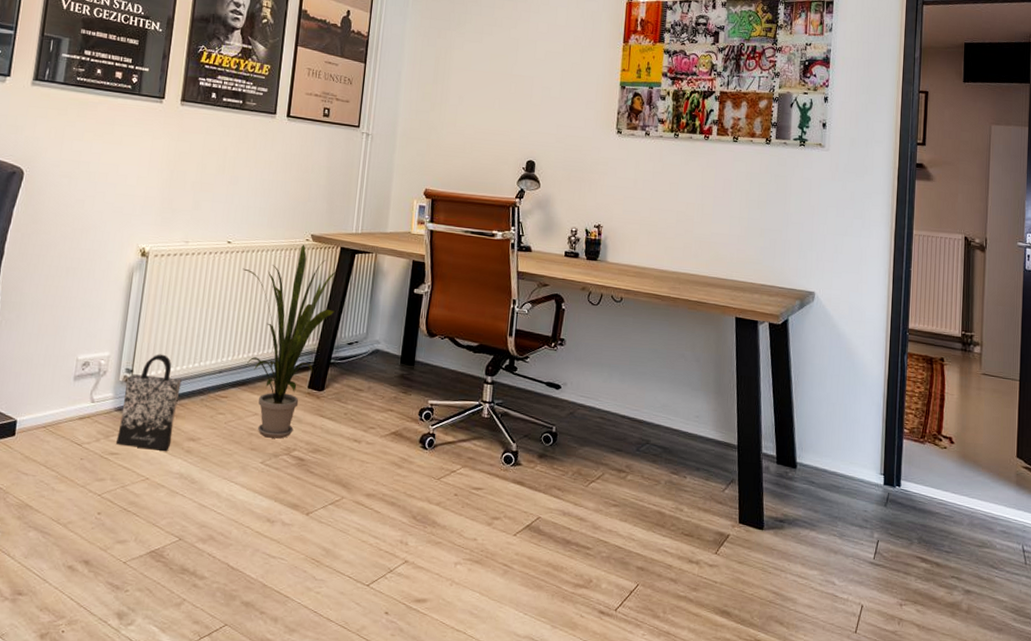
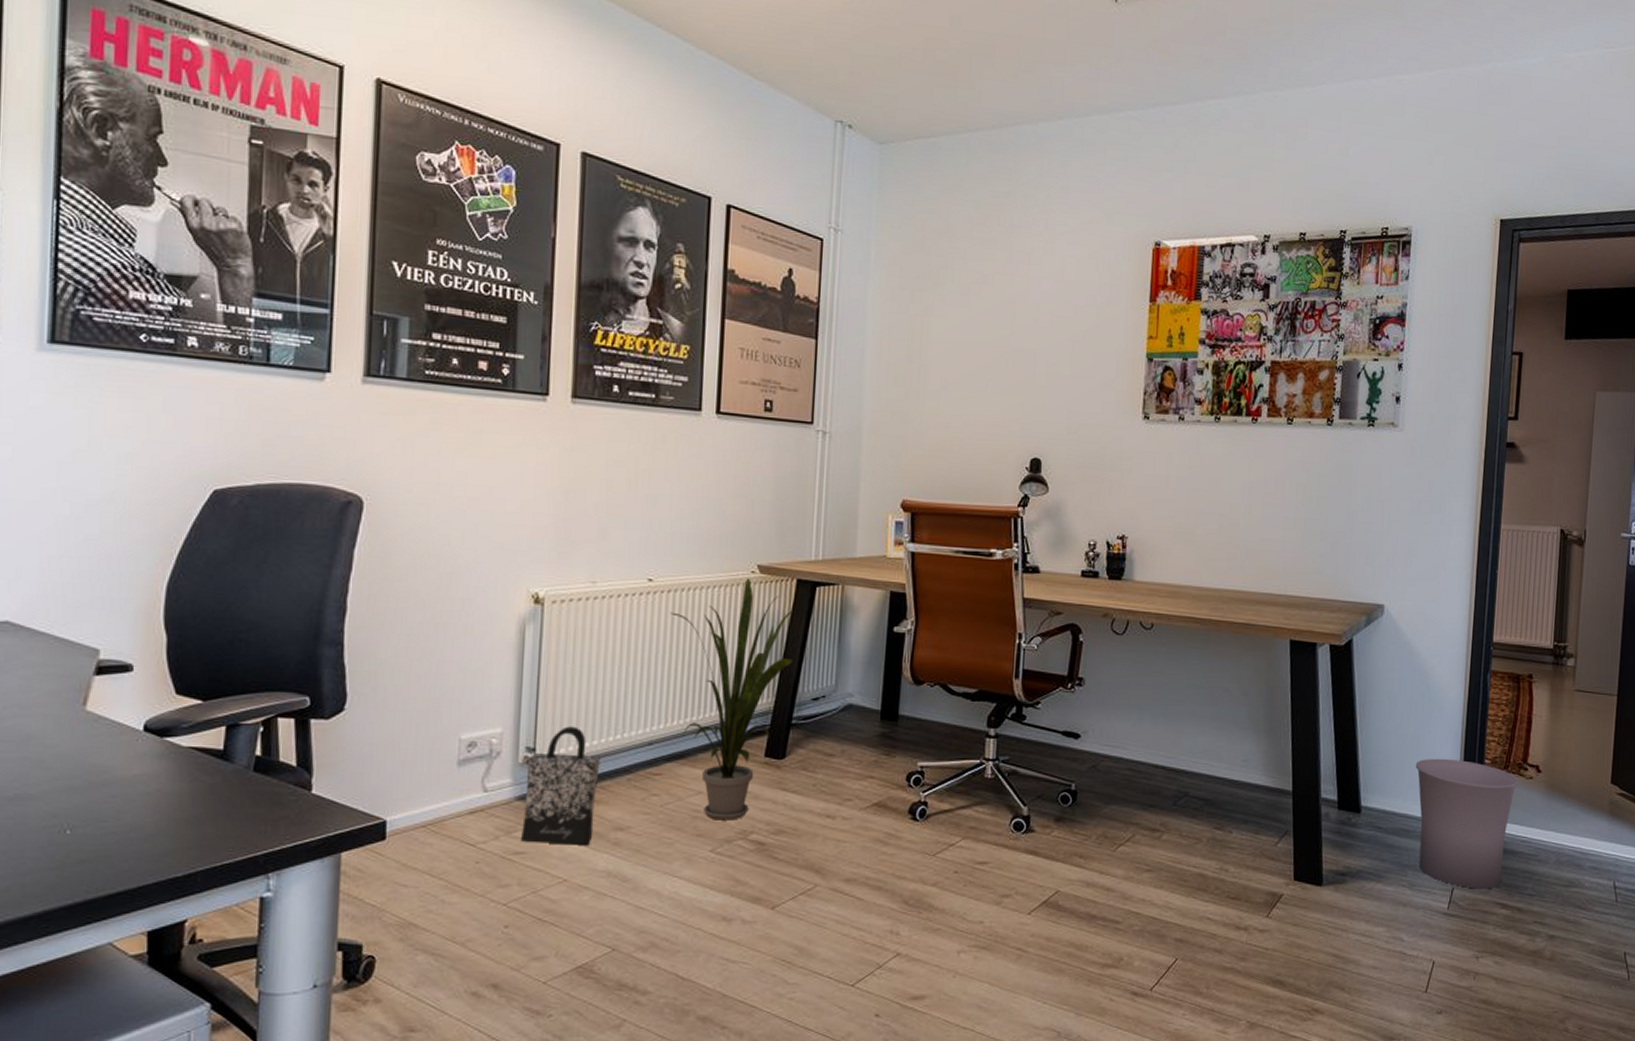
waste bin: none [843,425,934,544] -> present [1415,758,1519,889]

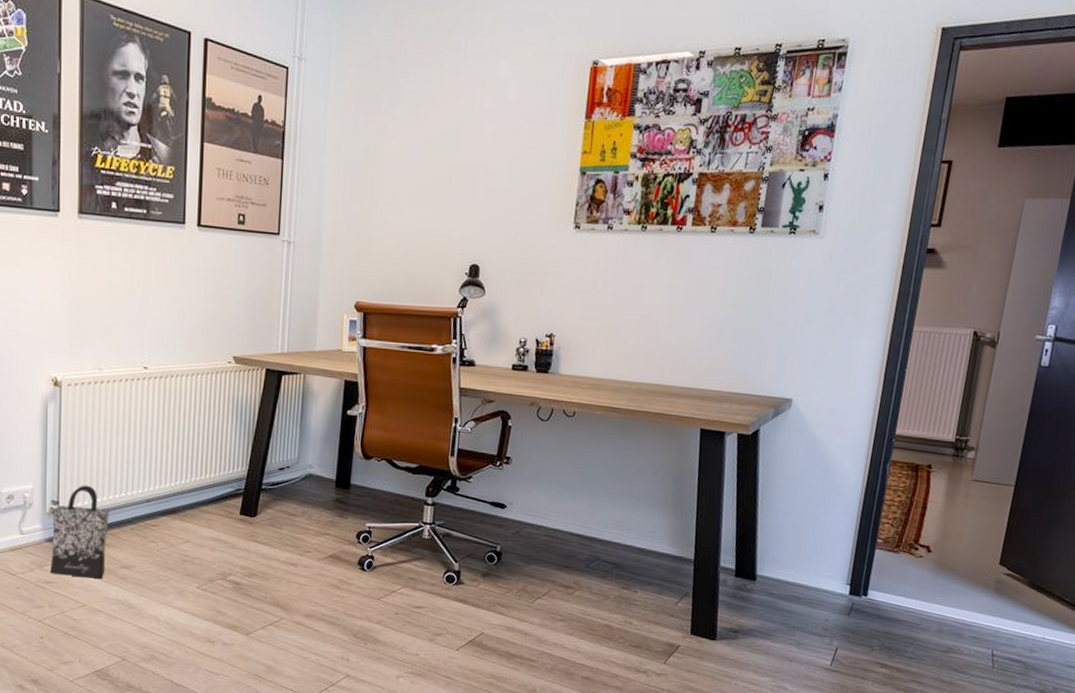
house plant: present [670,578,794,820] -> none [162,368,264,564]
waste bin: present [1415,758,1519,889] -> none [806,536,909,651]

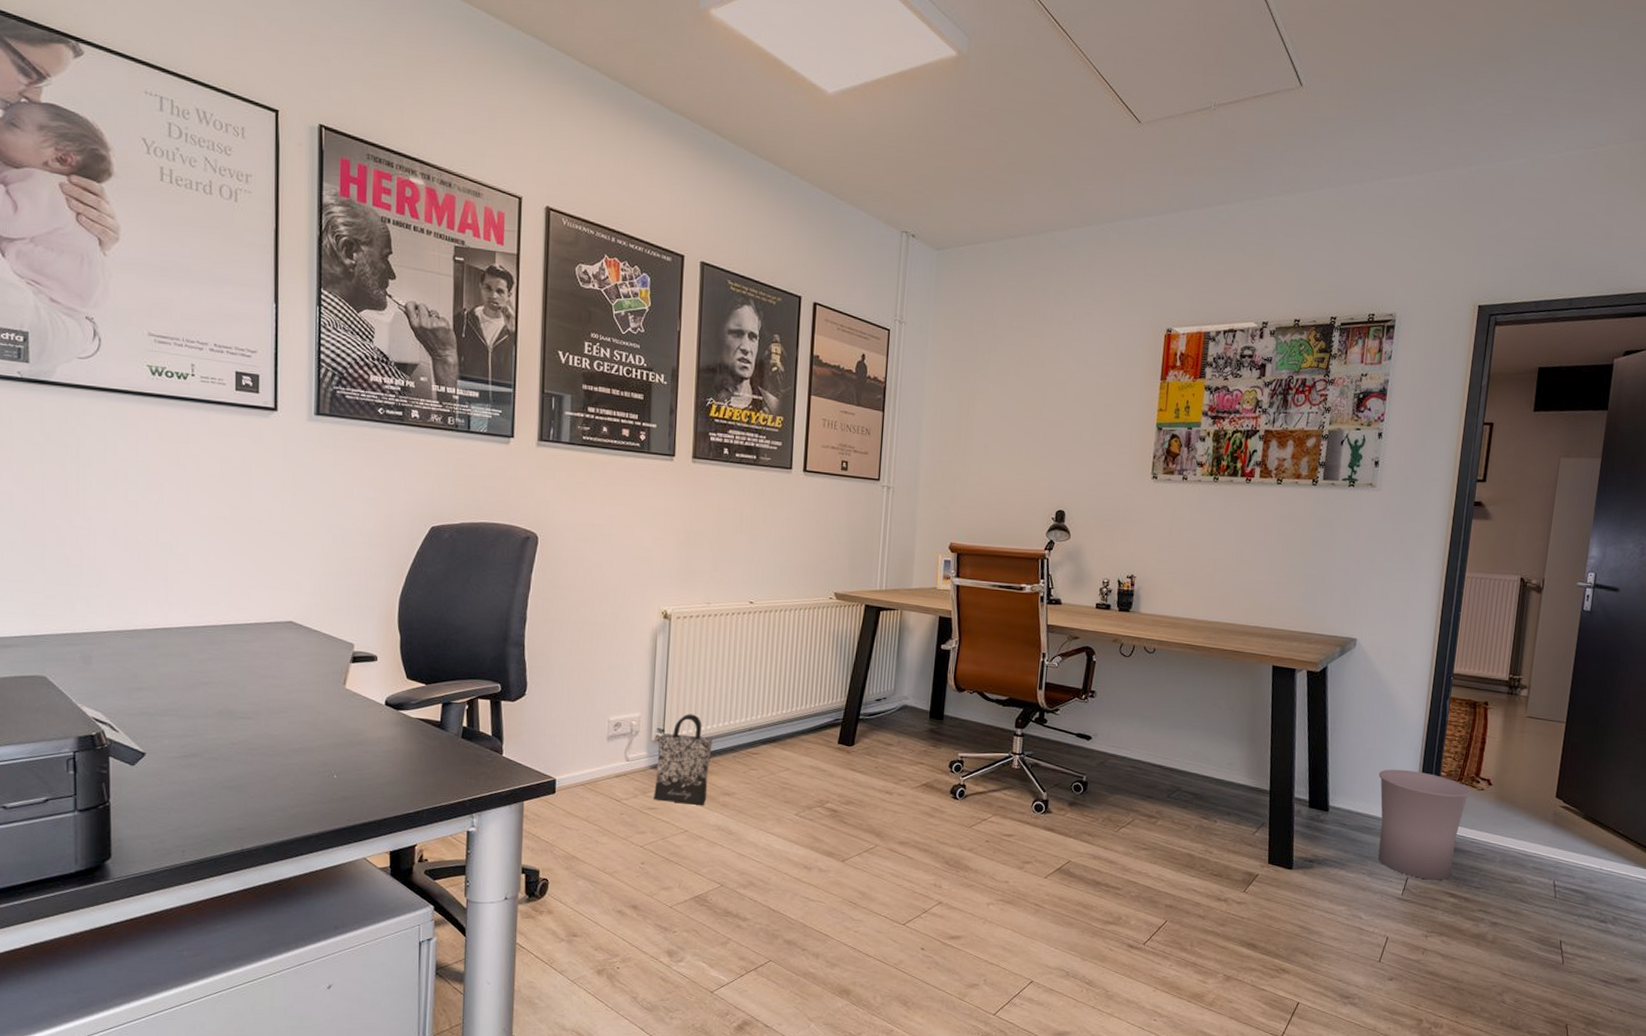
waste bin: none [806,536,909,651] -> present [1378,769,1471,880]

